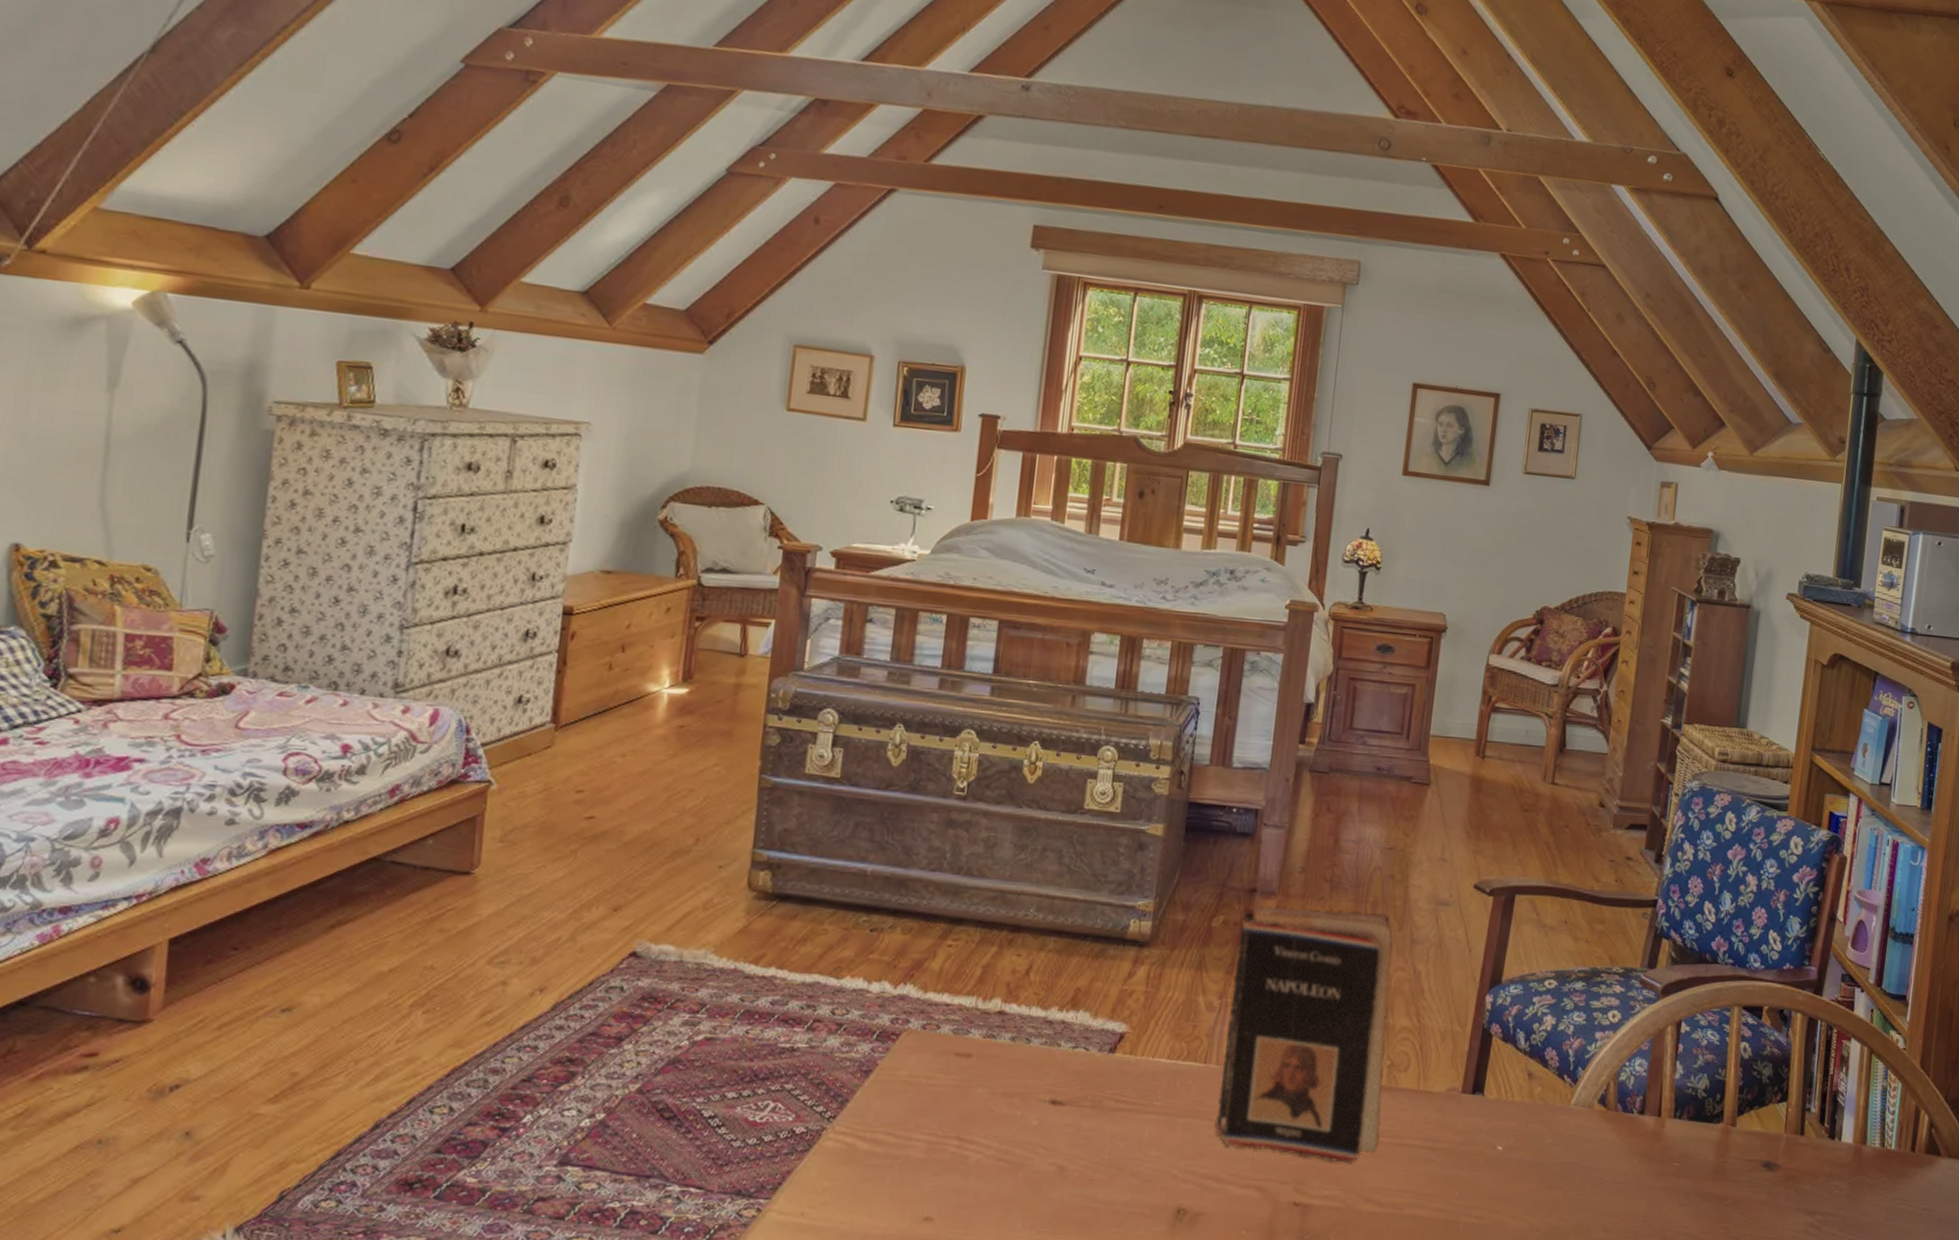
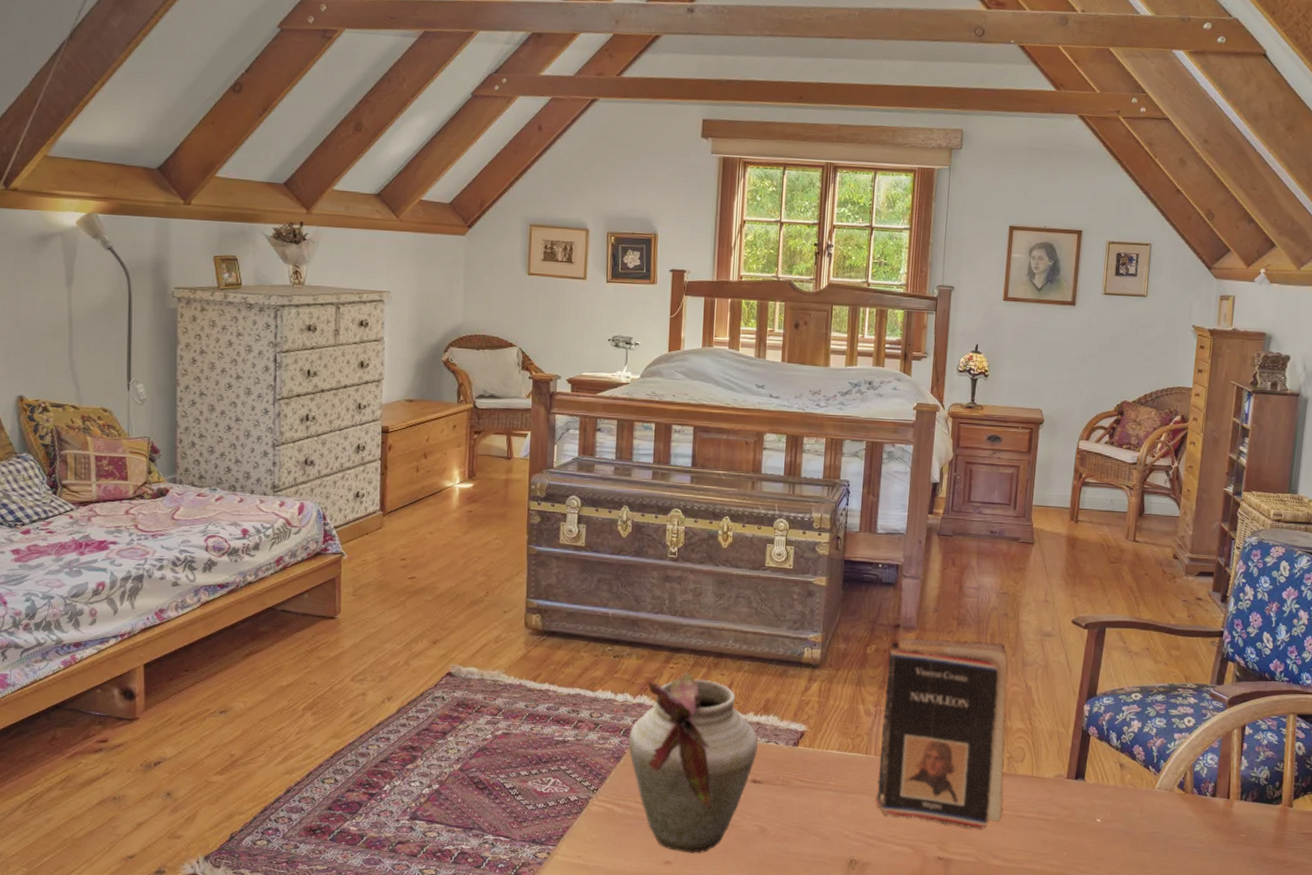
vase: none [882,950,1062,1205] -> present [628,671,758,853]

